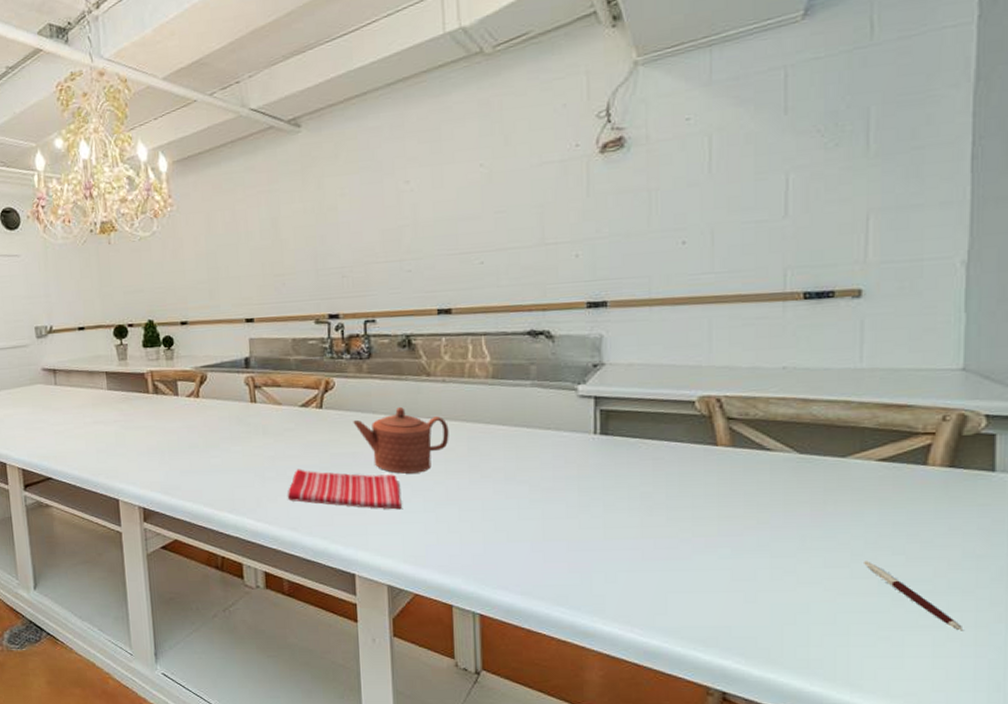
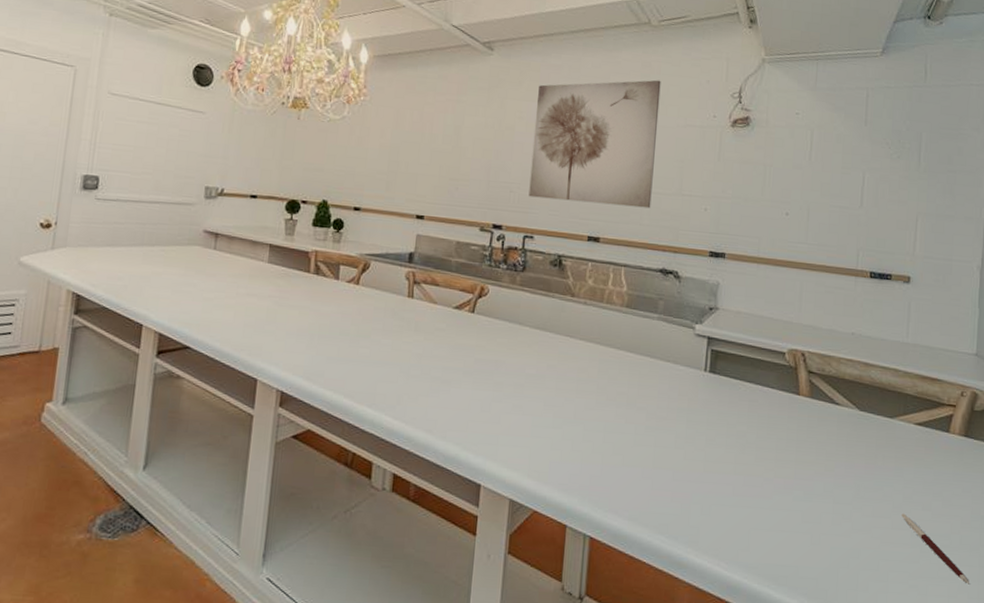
dish towel: present [287,469,402,510] -> none [427,370,535,423]
teapot: present [353,407,449,474] -> none [500,322,584,389]
wall art: none [358,117,508,279] -> present [528,80,661,209]

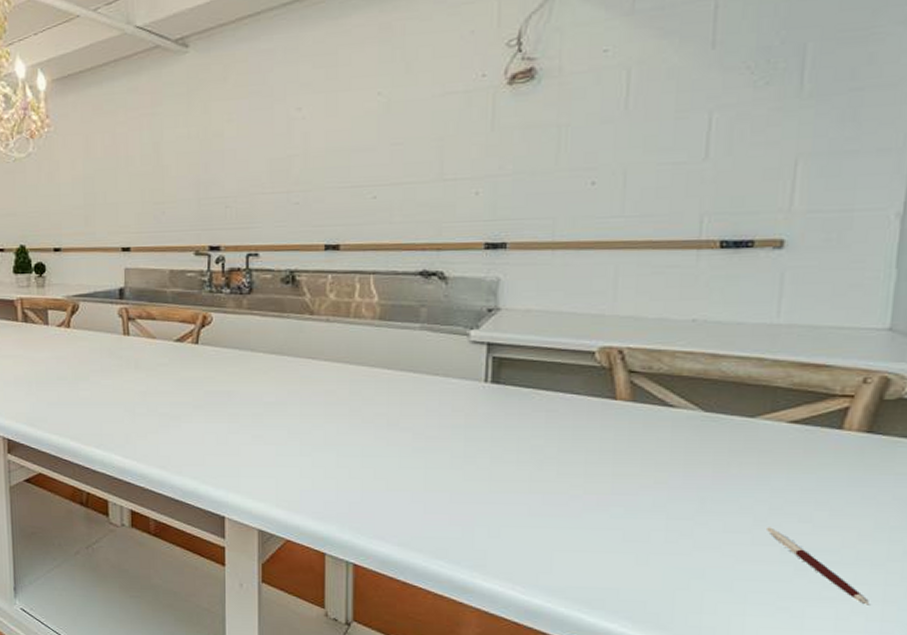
wall art: present [528,80,661,209] -> none [247,43,407,210]

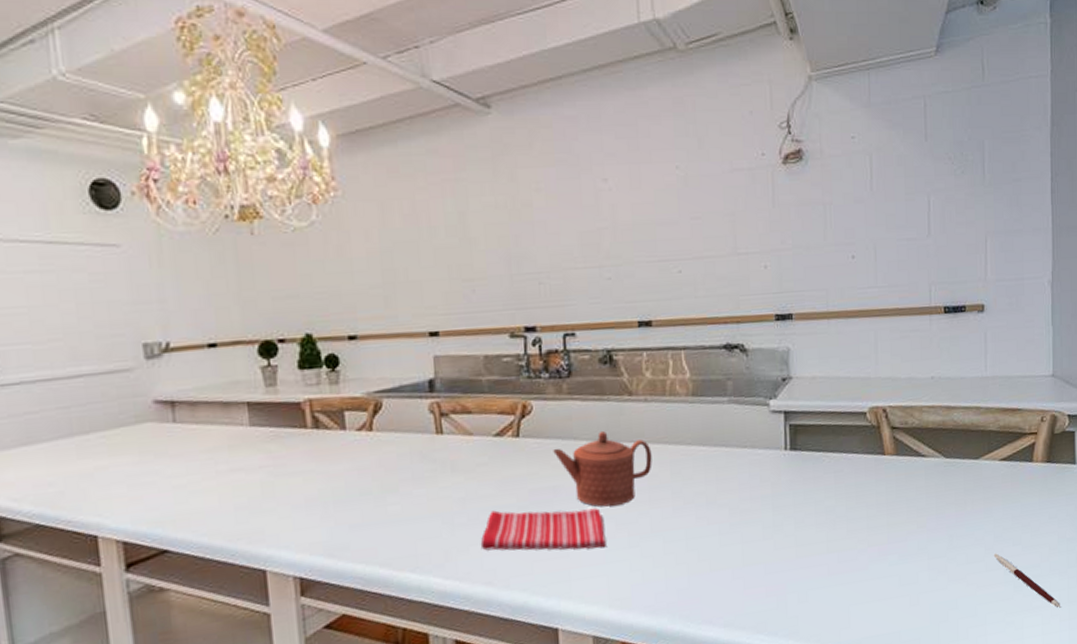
dish towel: none [157,406,277,452] -> present [480,508,606,551]
teapot: none [230,346,330,415] -> present [553,431,652,507]

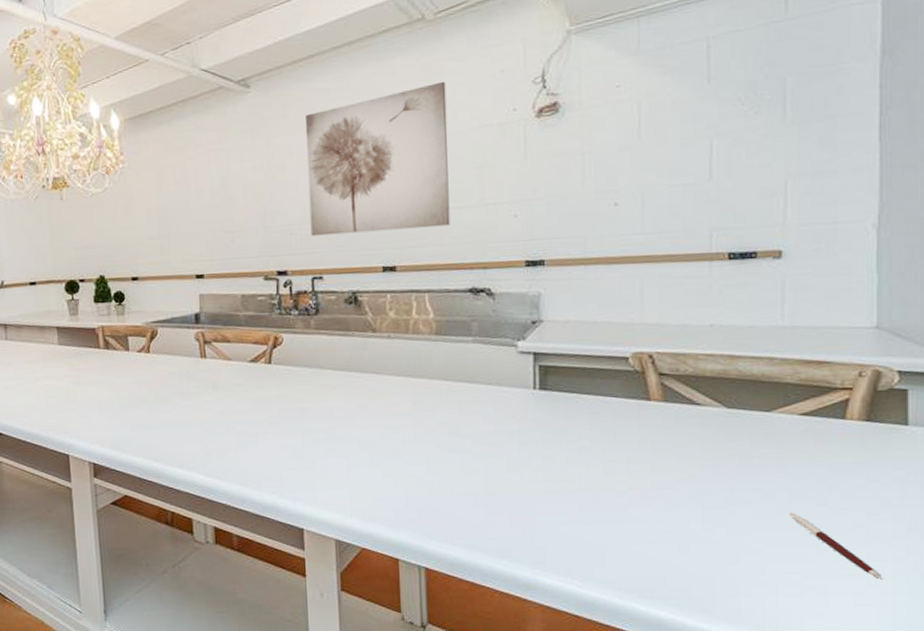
dish towel: present [480,508,606,551] -> none [236,424,349,464]
teapot: present [553,431,652,507] -> none [301,363,395,429]
wall art: none [554,118,705,286] -> present [305,81,450,236]

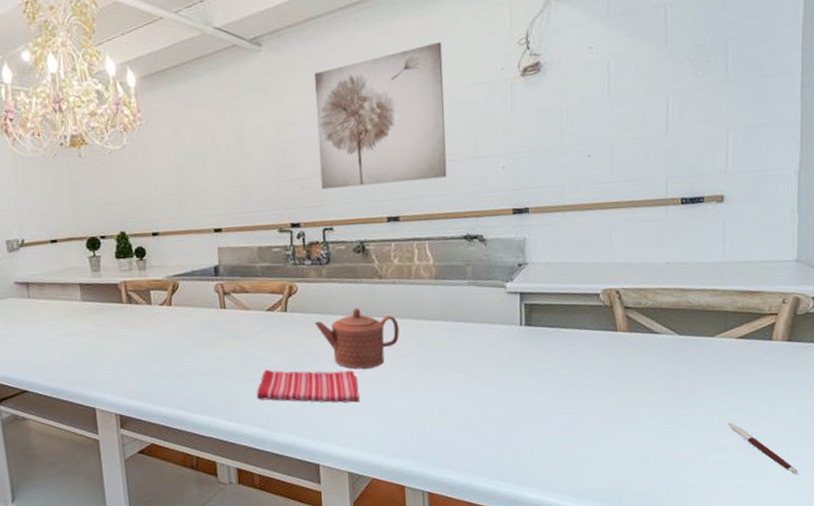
dish towel: none [236,424,349,464] -> present [256,369,359,403]
teapot: none [301,363,395,429] -> present [315,308,399,369]

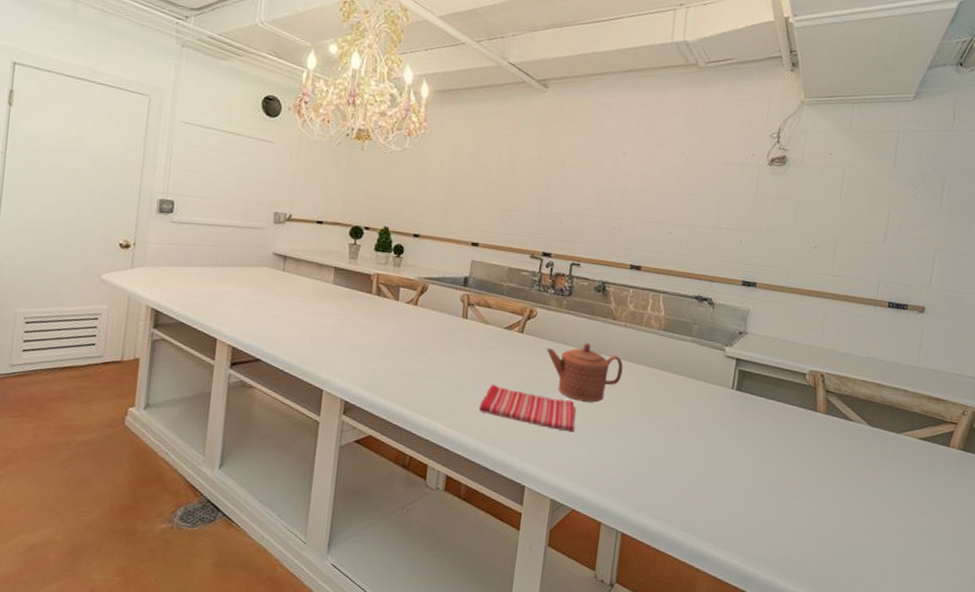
wall art: present [315,42,447,190] -> none [577,119,705,240]
pen: present [728,422,799,475] -> none [901,516,957,578]

